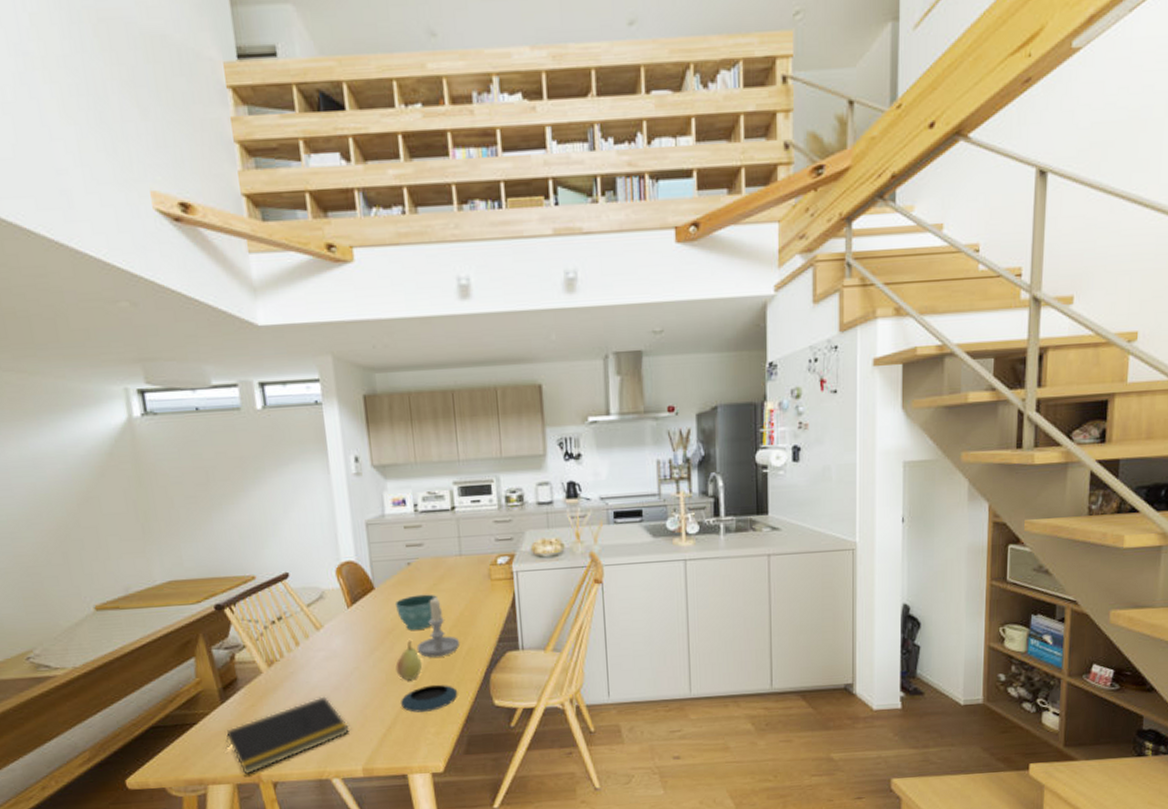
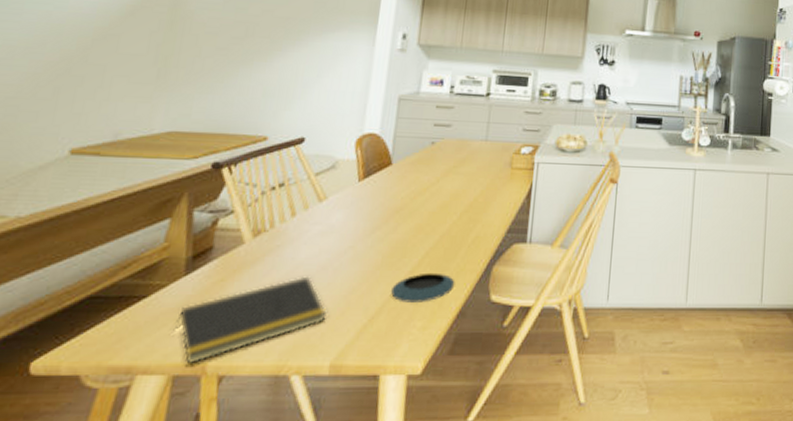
flower pot: present [394,594,437,630] -> none [409,175,455,212]
fruit: present [396,640,423,680] -> none [394,222,425,265]
candle: present [416,596,460,658] -> none [421,179,468,243]

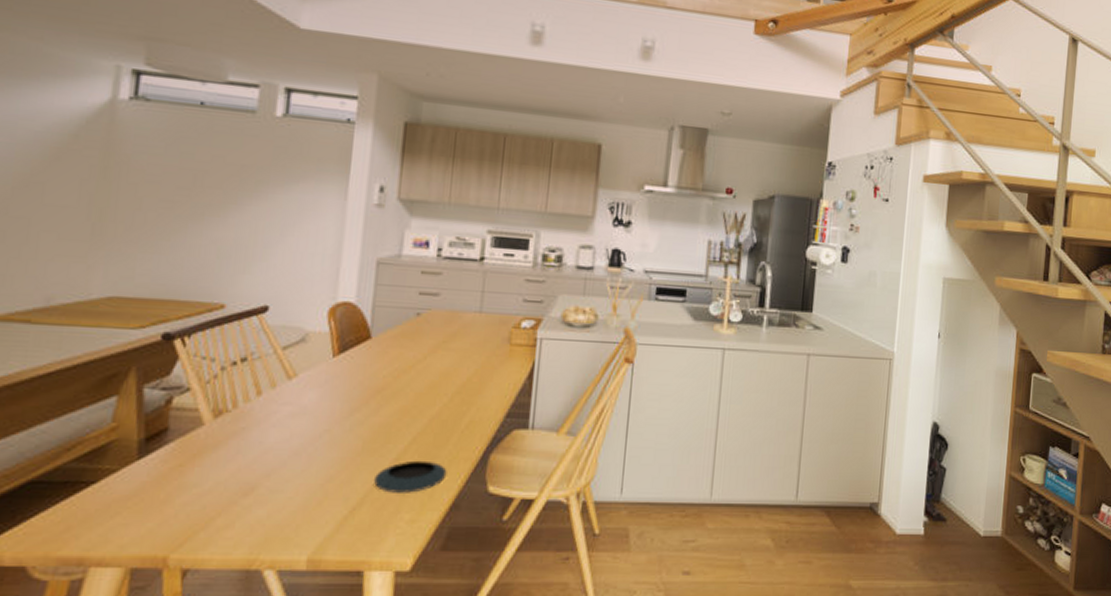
notepad: present [173,276,328,365] -> none [128,462,303,557]

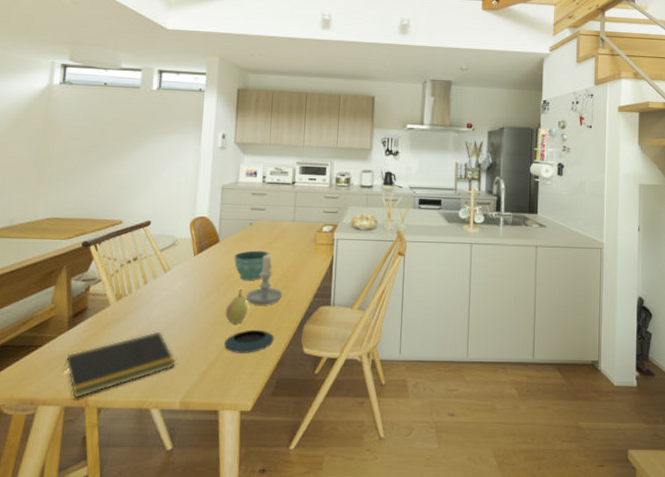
notepad: none [128,462,303,557] -> present [62,331,177,399]
fruit: none [376,403,411,451] -> present [225,288,249,323]
flower pot: none [392,351,444,393] -> present [234,250,270,280]
candle: none [407,355,461,428] -> present [245,253,283,306]

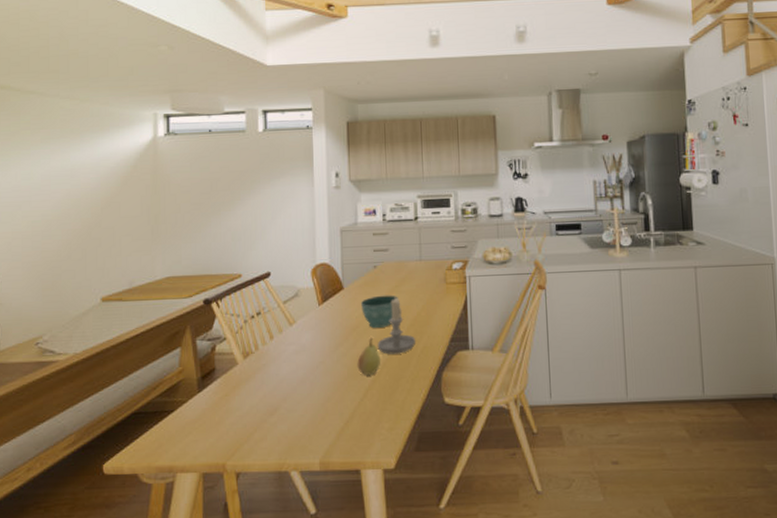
notepad: present [62,331,177,399] -> none [197,389,312,464]
saucer: present [224,329,274,353] -> none [359,380,412,408]

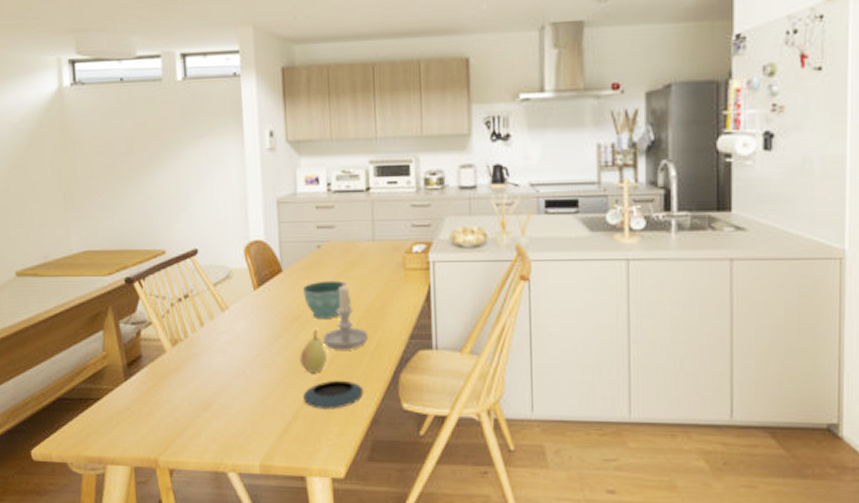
saucer: none [359,380,412,408] -> present [303,380,364,409]

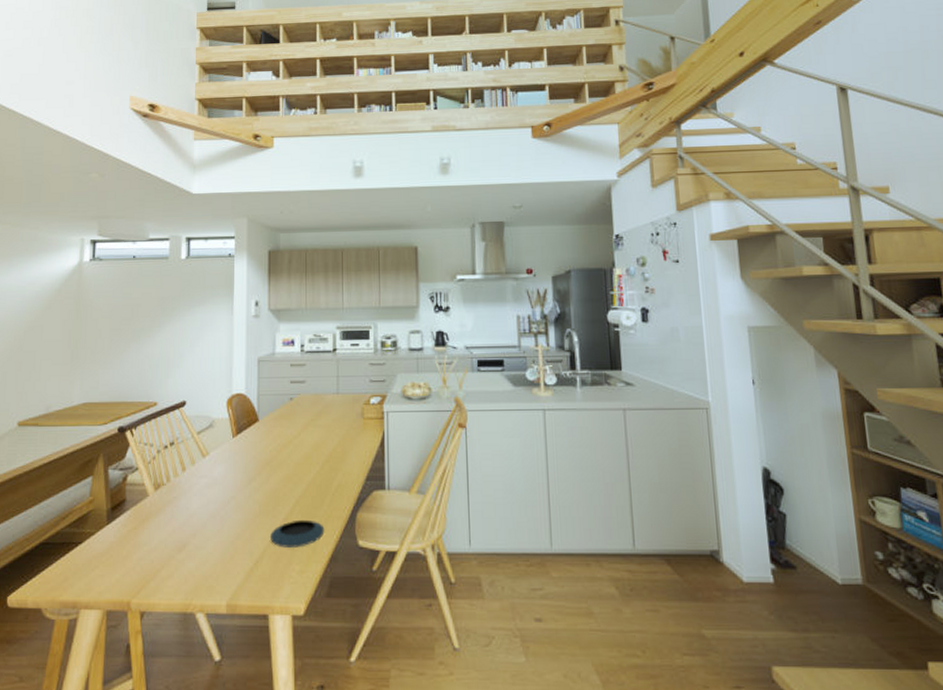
fruit: present [300,329,328,372] -> none [269,472,294,513]
flower pot: present [302,280,347,318] -> none [275,428,314,463]
candle: present [322,283,369,350] -> none [290,431,331,492]

